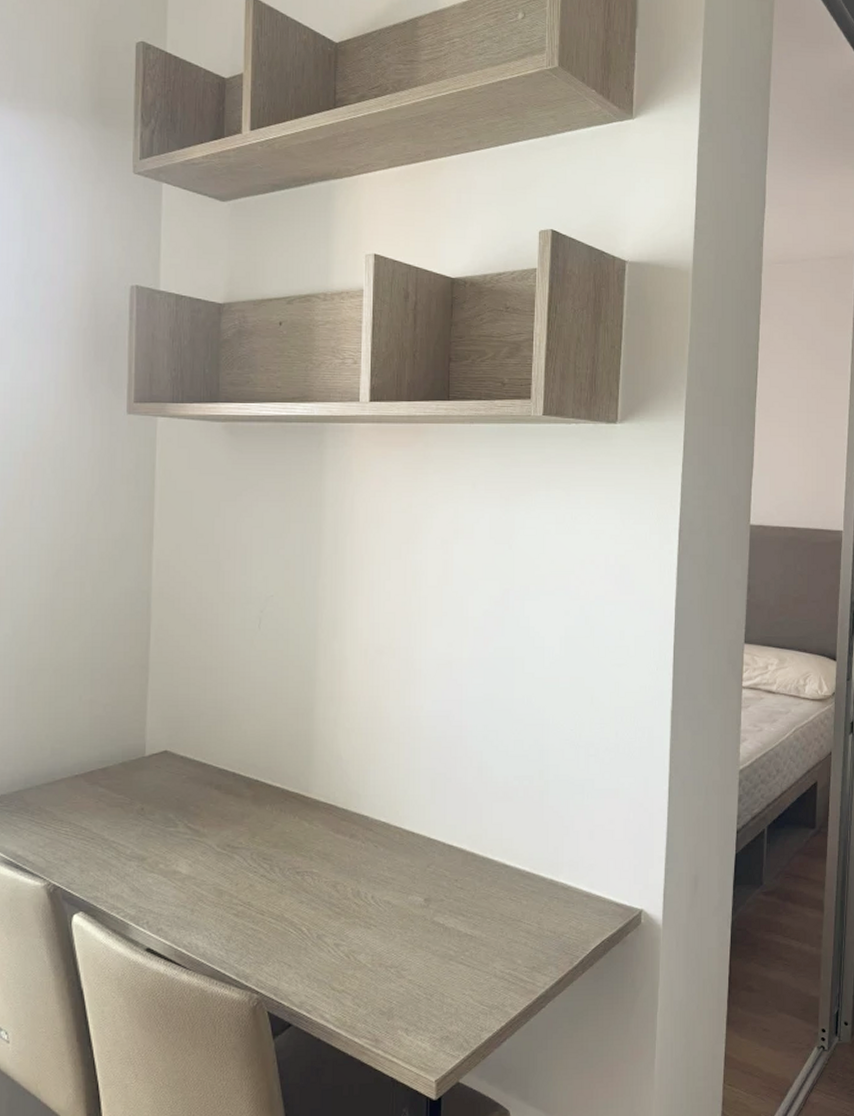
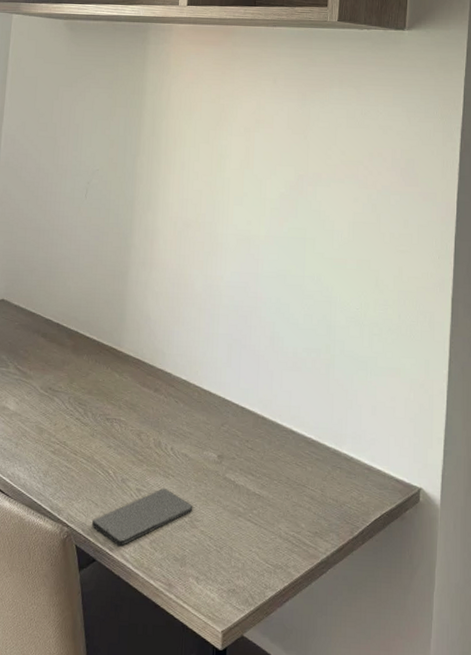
smartphone: none [284,940,399,1007] -> present [91,488,193,547]

